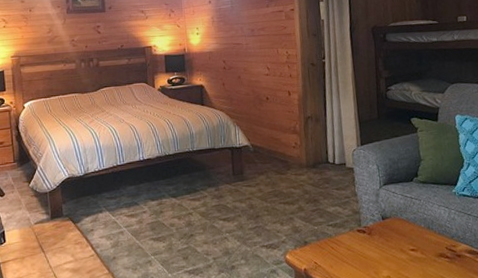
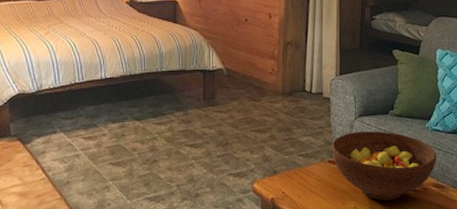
fruit bowl: none [359,198,468,269] -> present [331,131,437,201]

